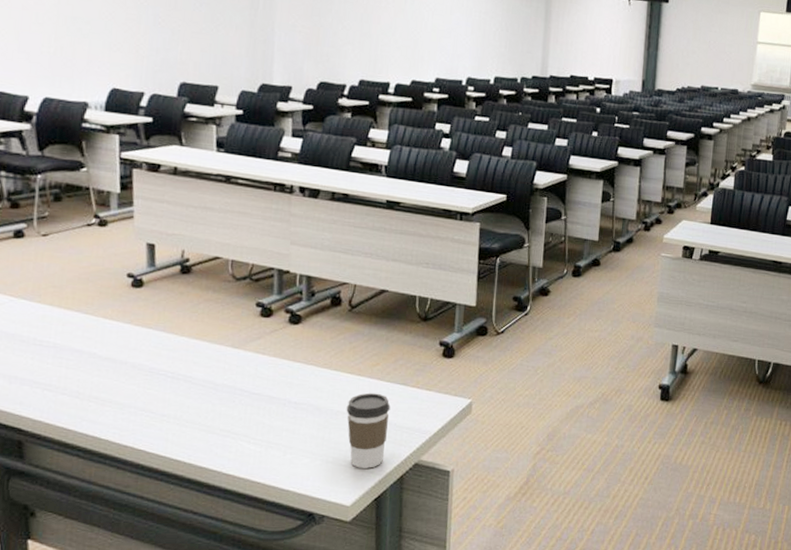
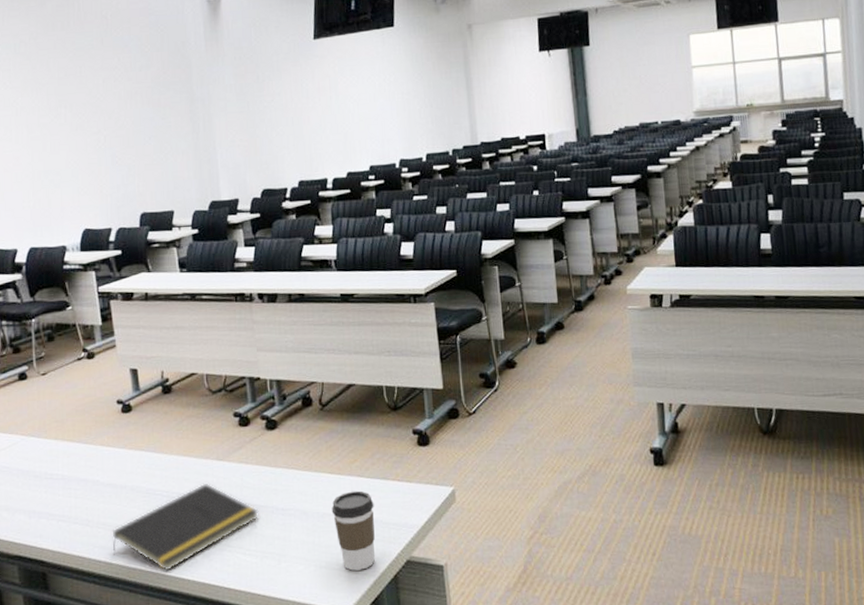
notepad: none [102,368,270,452] -> present [112,483,259,571]

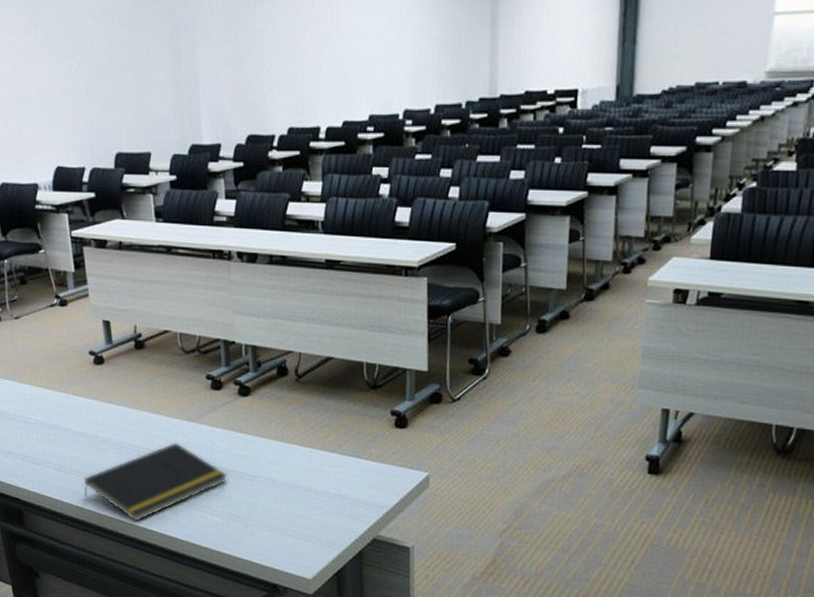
coffee cup: present [331,490,375,571] -> none [300,465,344,543]

